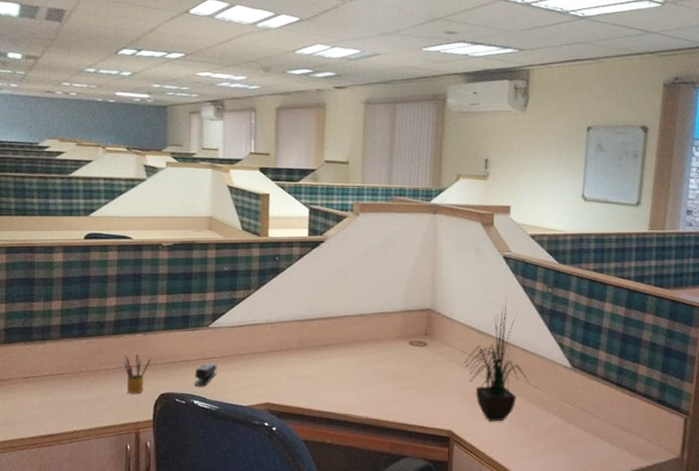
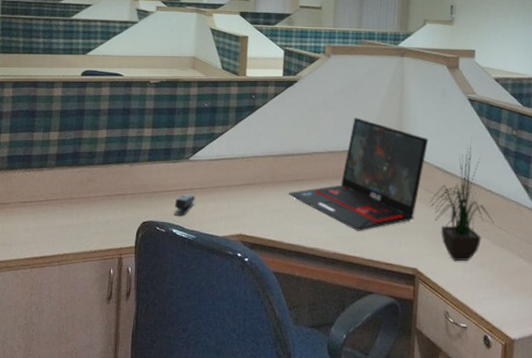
pencil box: present [124,353,151,394] -> none [111,183,136,221]
laptop: none [317,278,463,395] -> present [288,117,429,231]

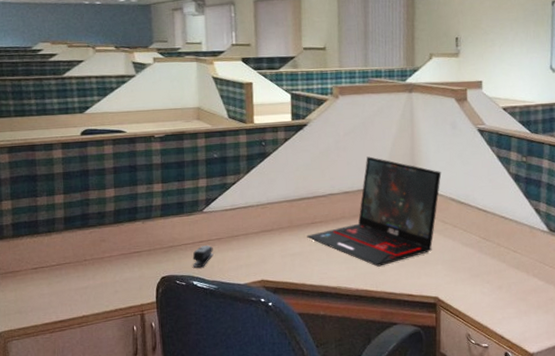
potted plant: present [429,141,494,262] -> none [445,170,509,287]

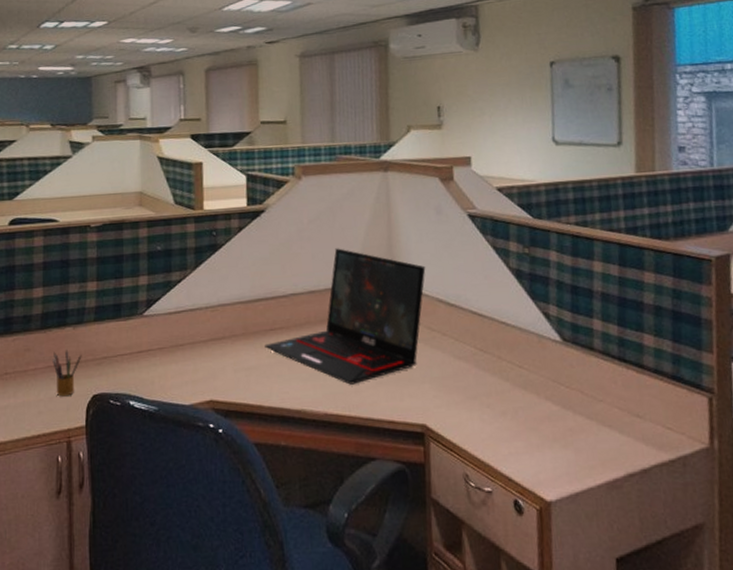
pencil box: none [125,240,151,279] -> present [52,350,82,397]
stapler: present [192,245,214,268] -> none [129,357,154,384]

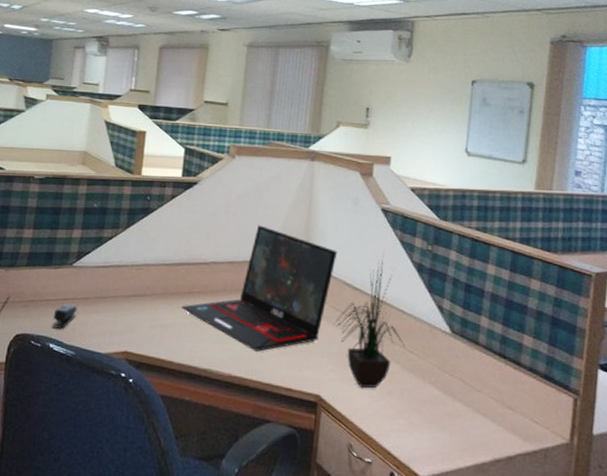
stapler: none [129,357,154,384] -> present [51,304,77,329]
potted plant: none [433,264,513,412] -> present [335,255,405,389]

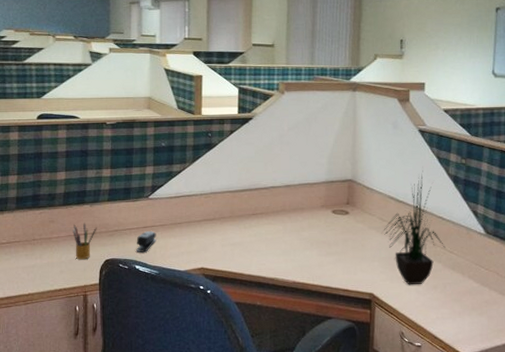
laptop: present [181,225,338,352] -> none [247,152,382,260]

